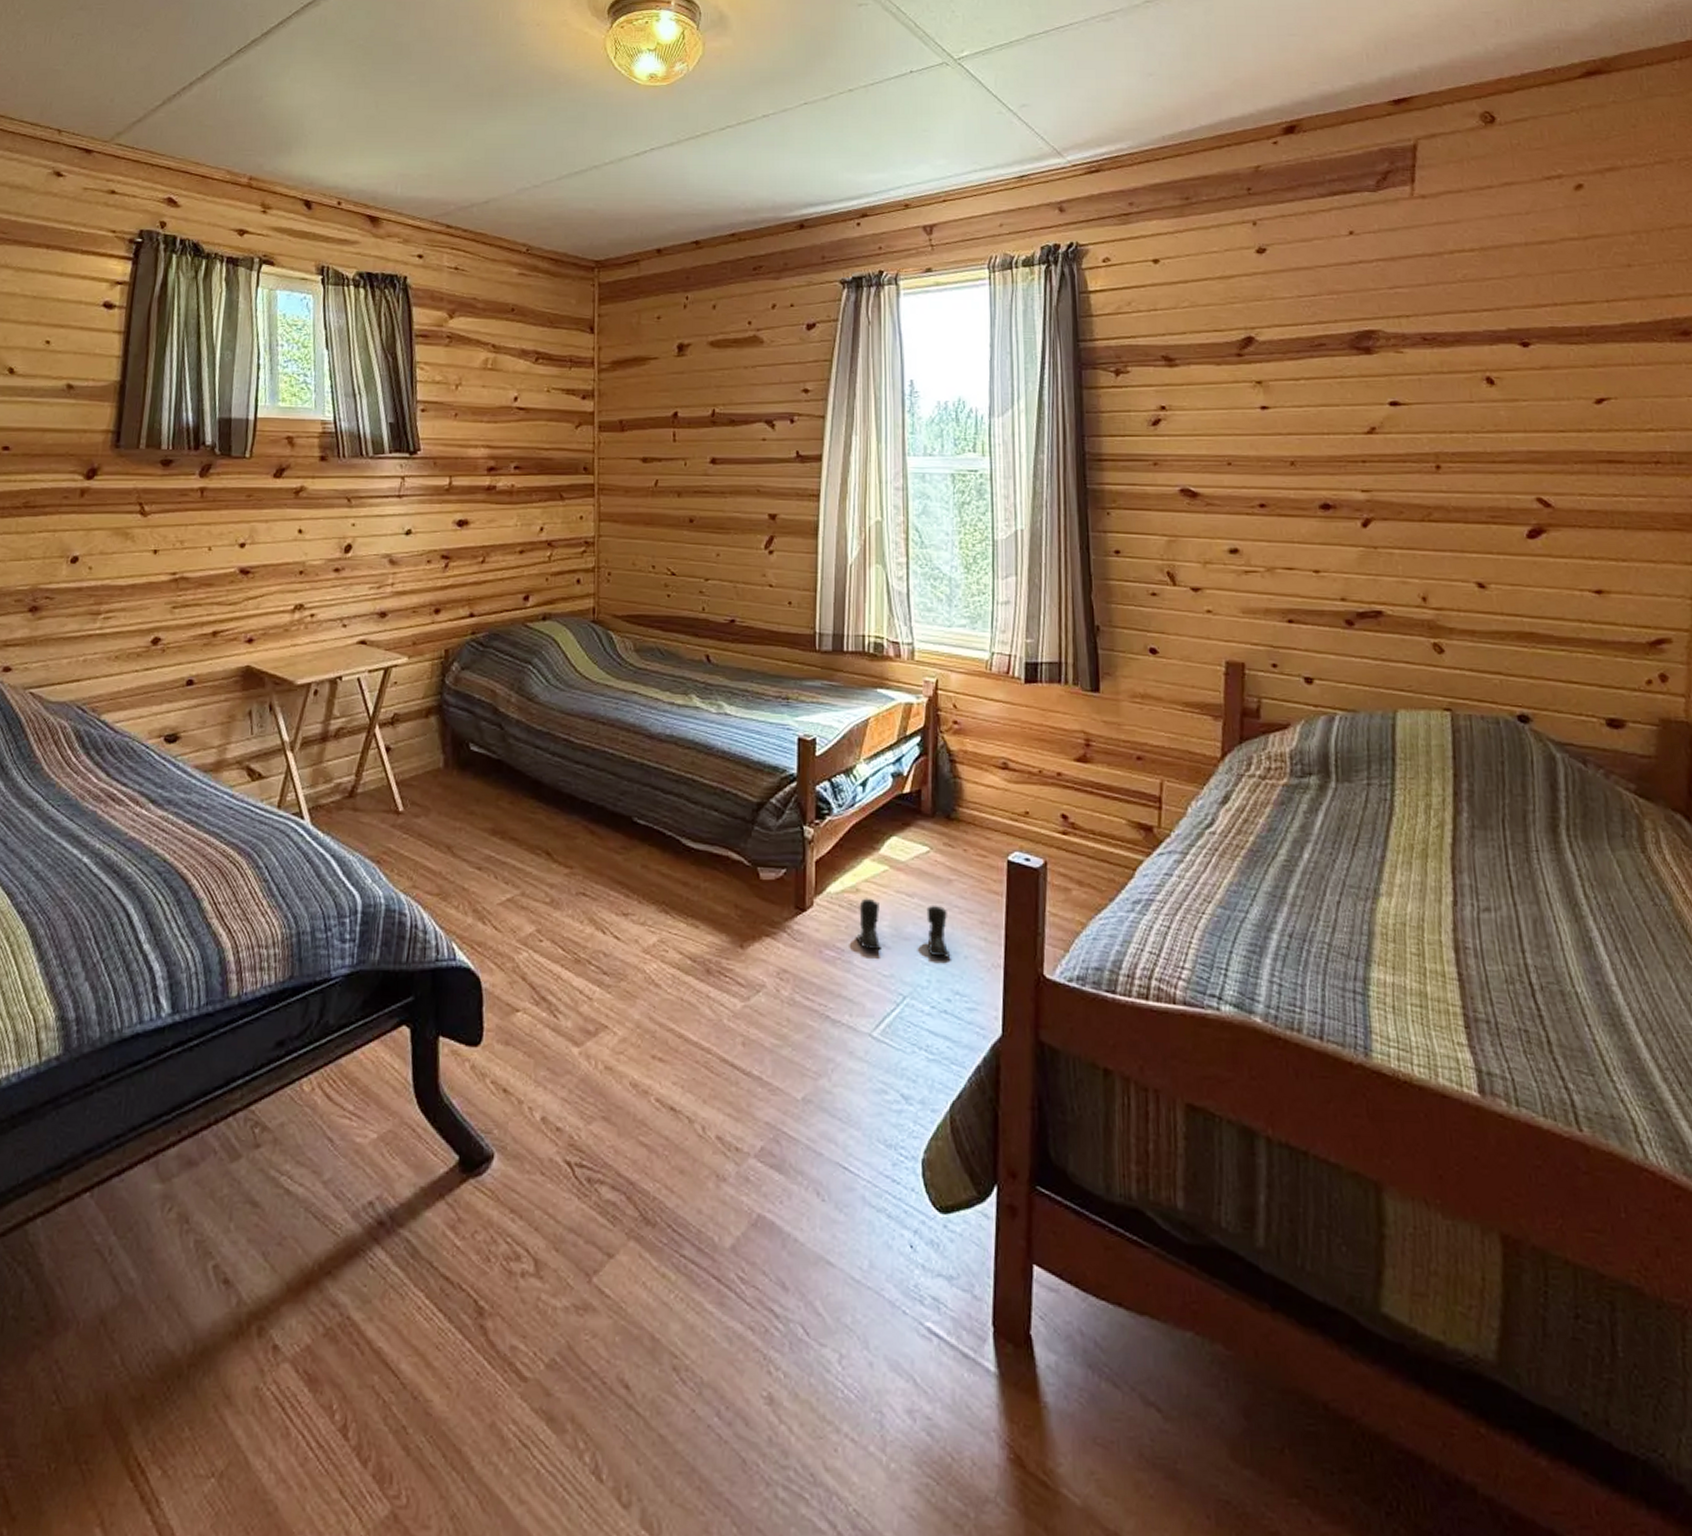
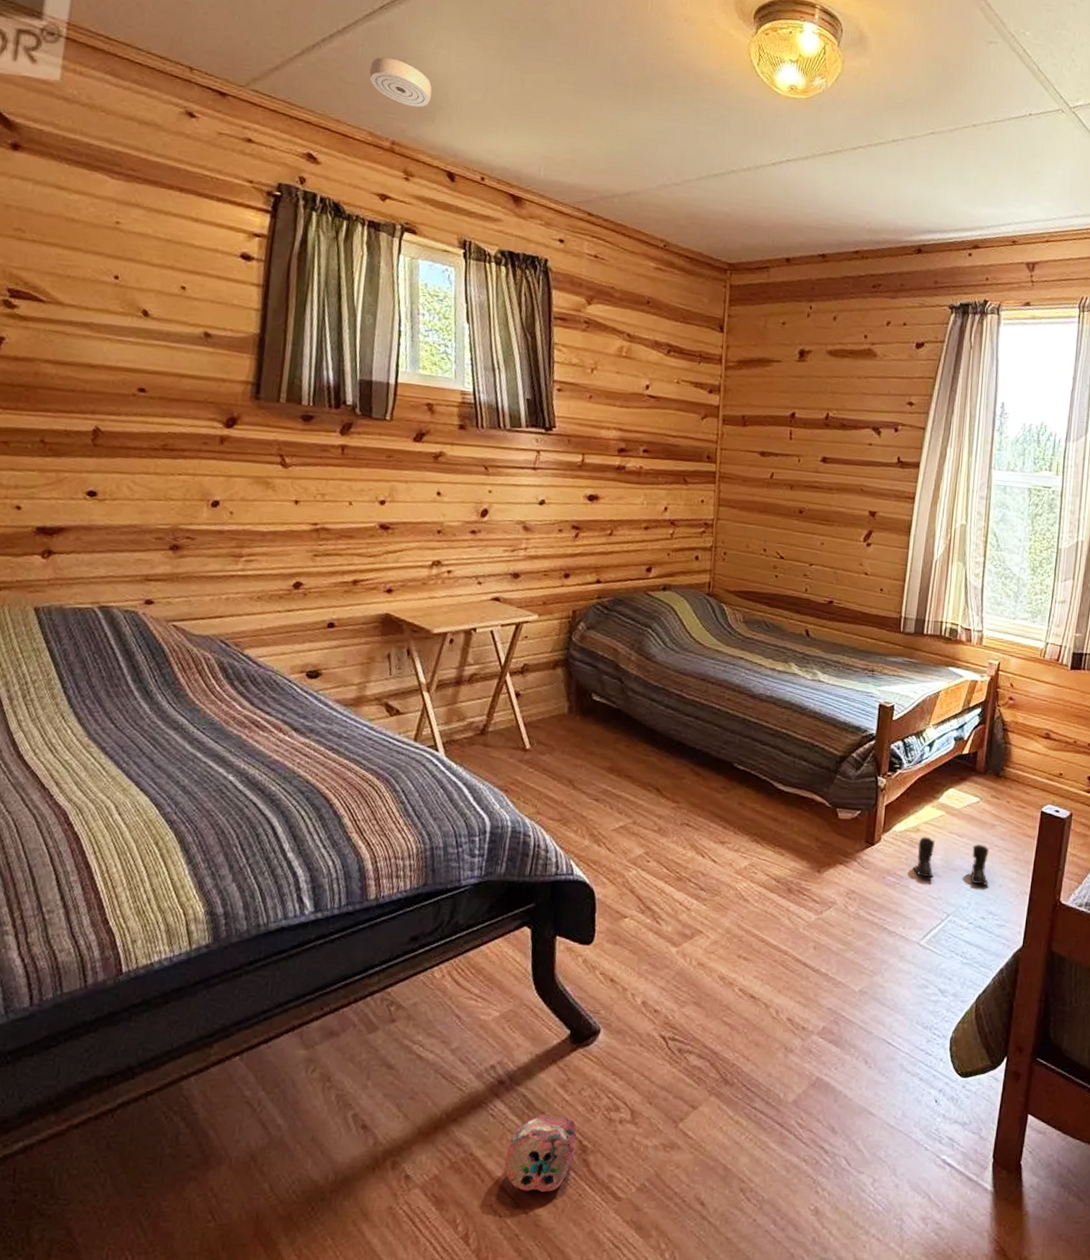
smoke detector: none [227,97,288,141] -> present [369,57,432,108]
ball: none [387,1264,472,1369] -> present [504,1113,577,1192]

